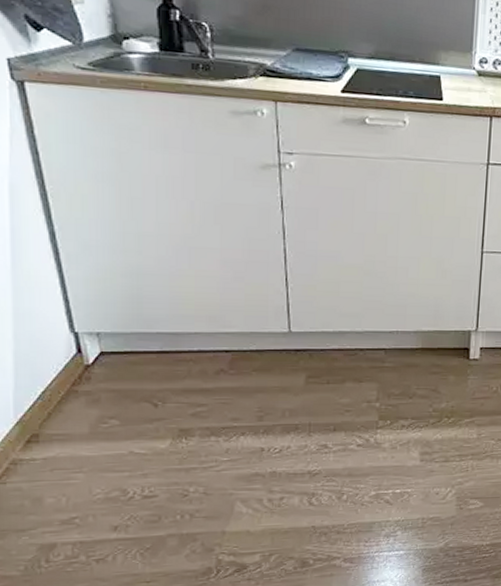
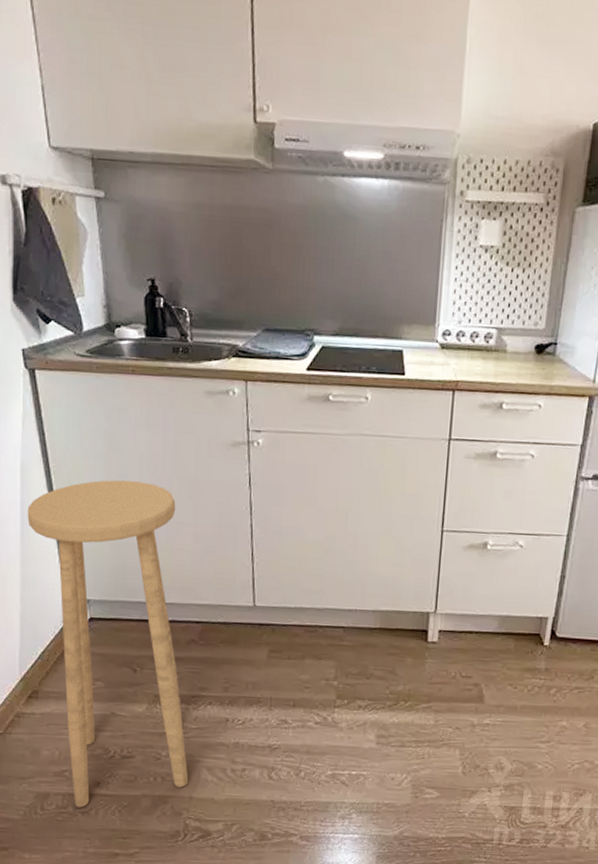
stool: none [19,203,221,555] -> present [27,480,189,807]

